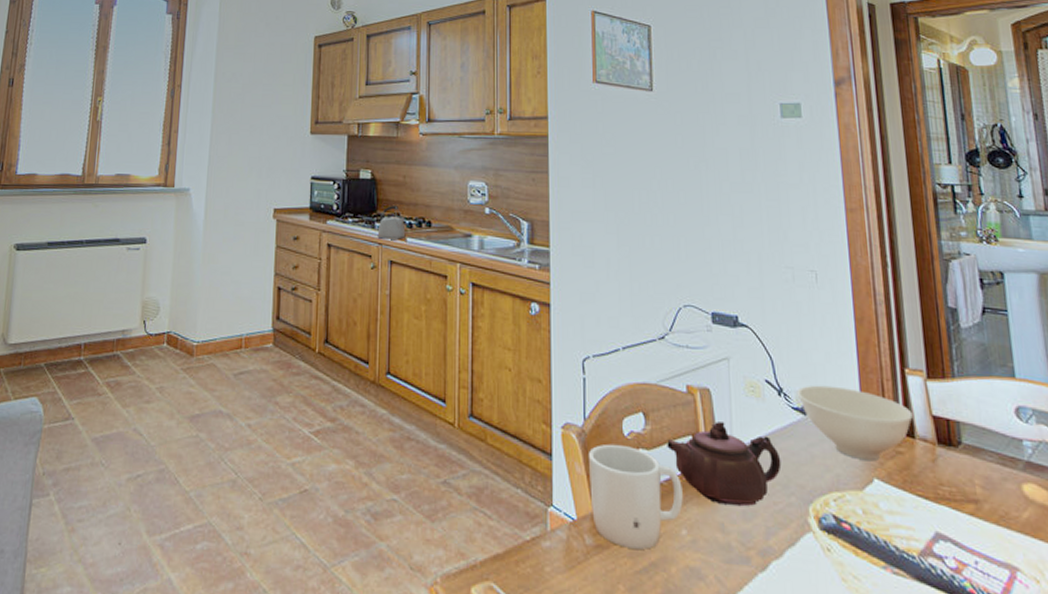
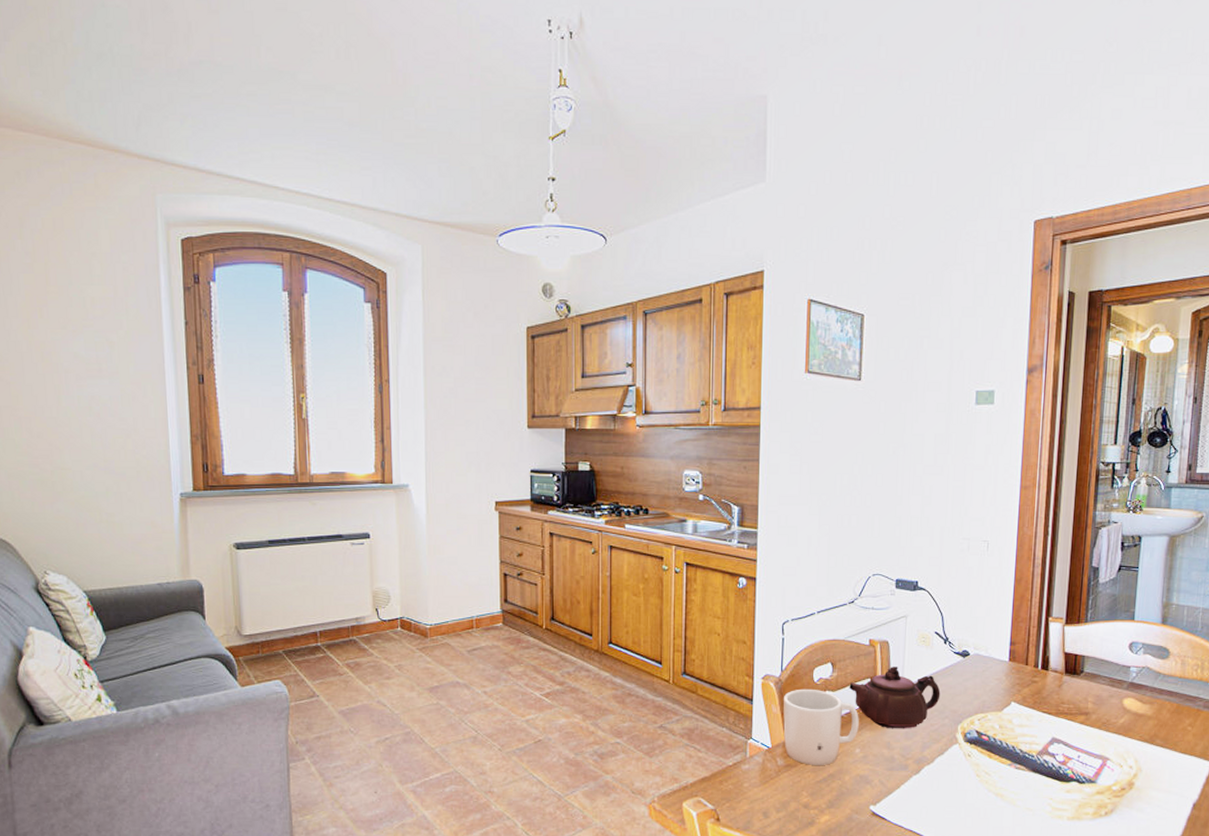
kettle: present [377,206,406,241] -> none [597,495,624,528]
bowl: present [797,385,913,460] -> none [959,634,1049,688]

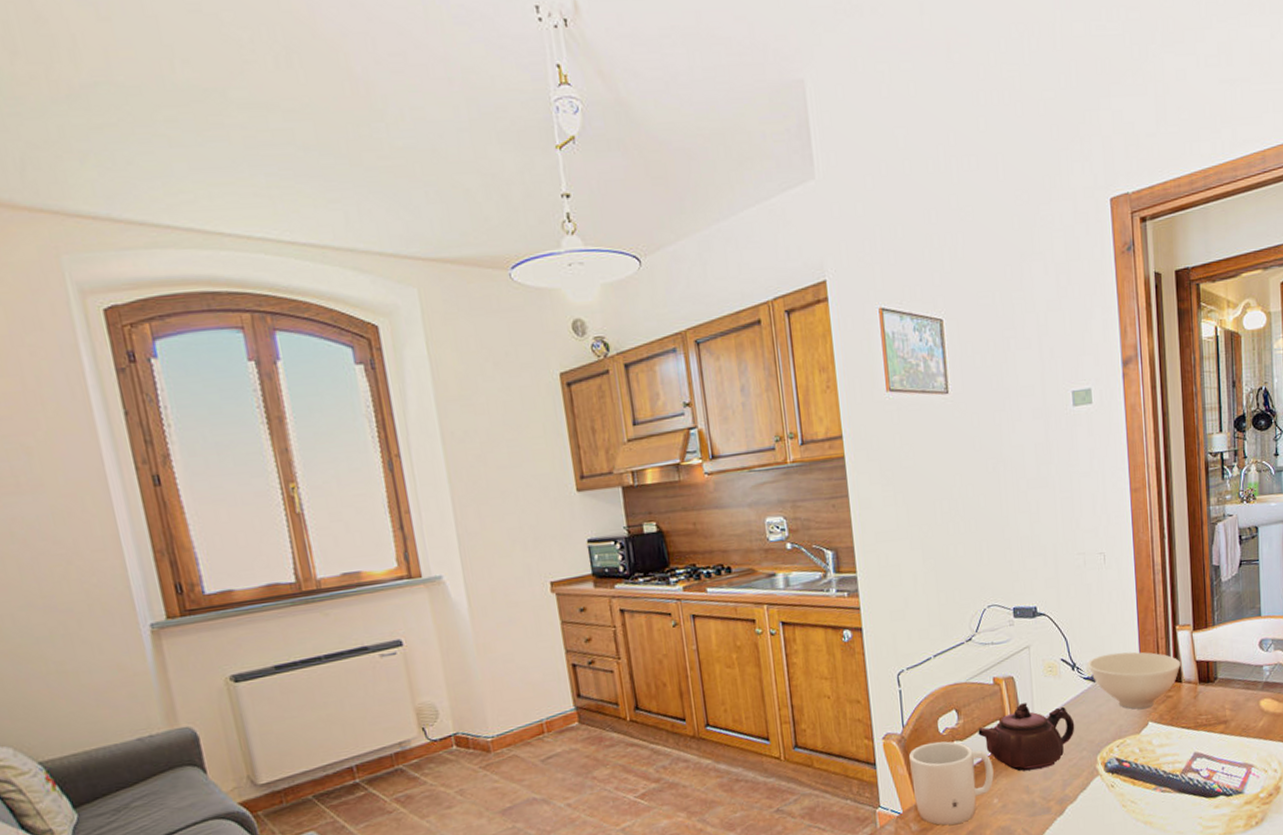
bowl: none [959,634,1049,688] -> present [1087,651,1181,709]

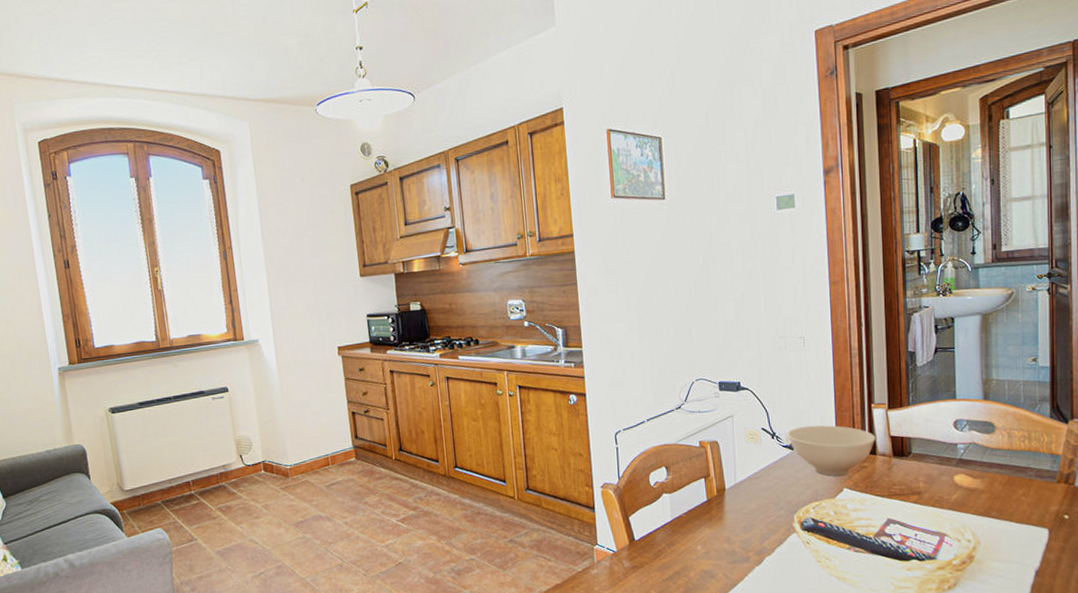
mug: present [908,741,994,826] -> none [623,493,698,565]
teapot: present [978,703,1075,772] -> none [685,464,774,524]

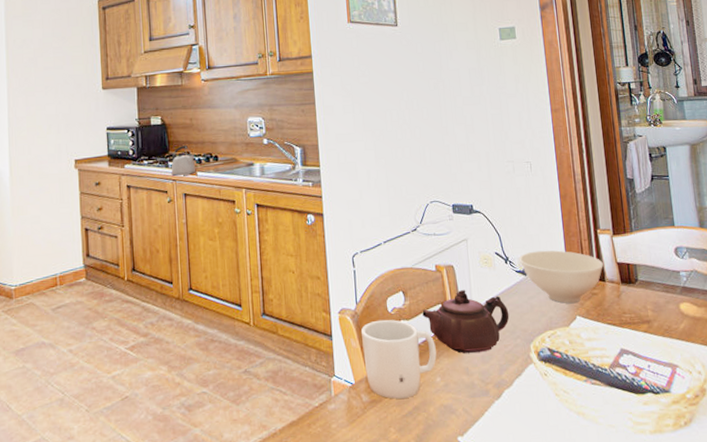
kettle: none [432,330,458,360] -> present [171,145,196,176]
mug: none [623,493,698,565] -> present [360,319,437,399]
teapot: none [685,464,774,524] -> present [422,290,510,354]

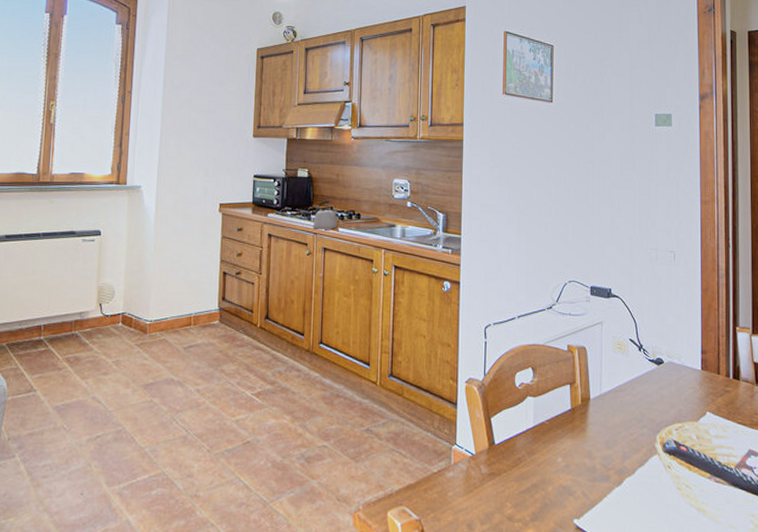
mug: present [360,319,437,399] -> none [486,393,560,474]
teapot: present [422,290,510,354] -> none [550,373,638,438]
bowl: present [519,250,603,303] -> none [653,342,739,398]

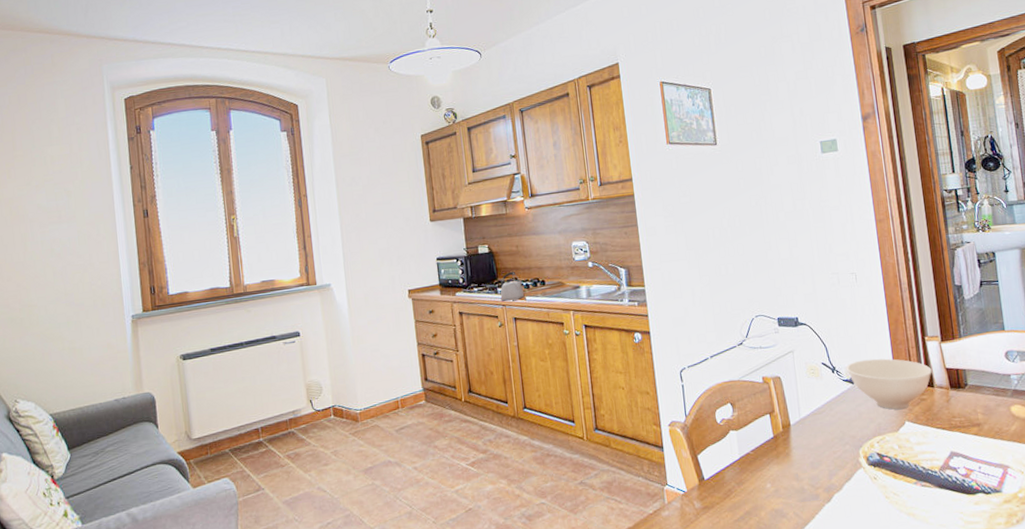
bowl: none [653,342,739,398] -> present [846,358,932,410]

